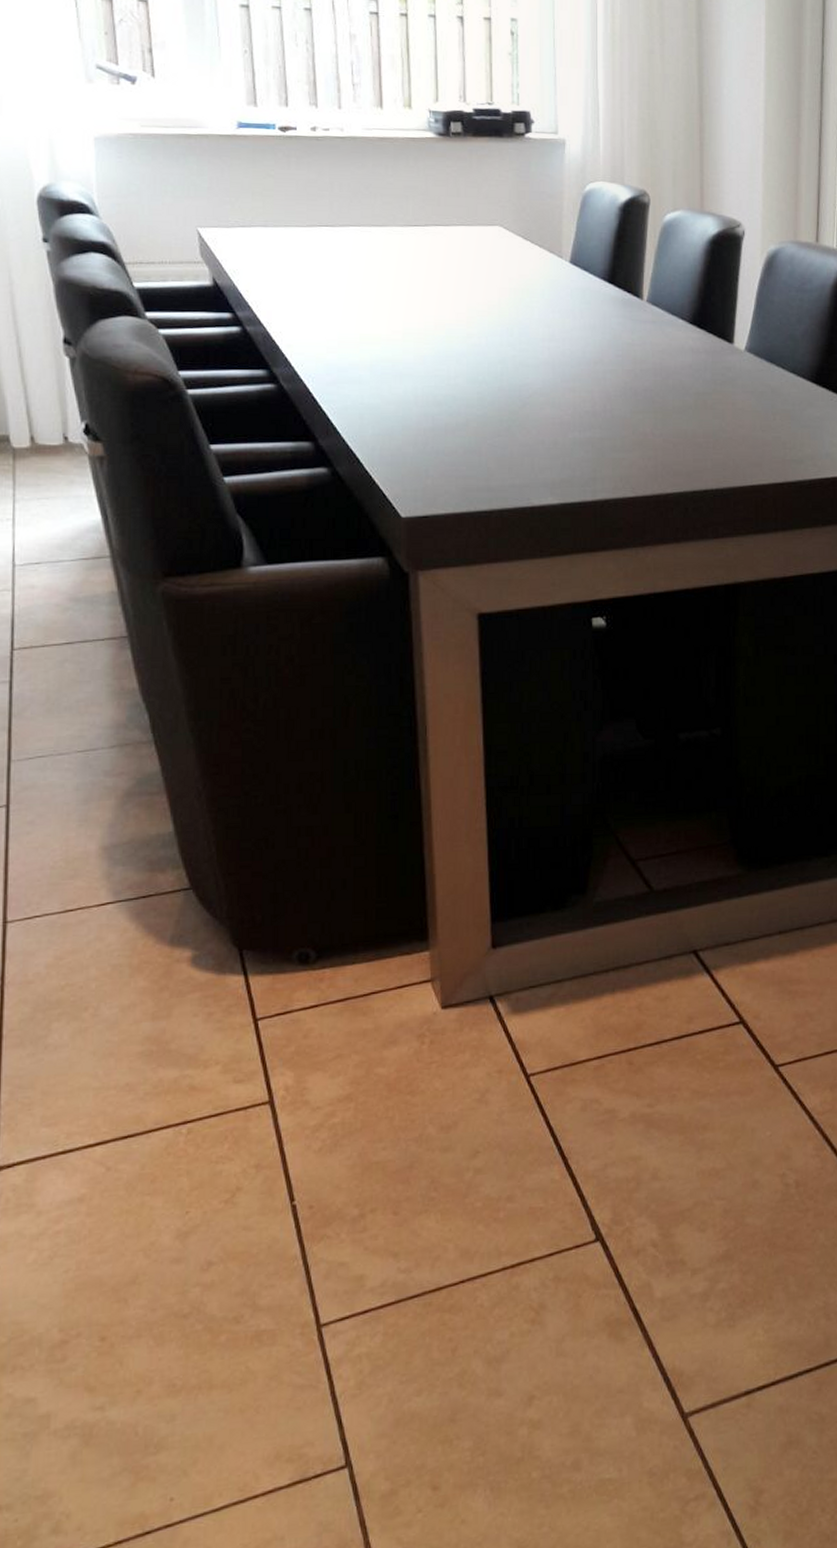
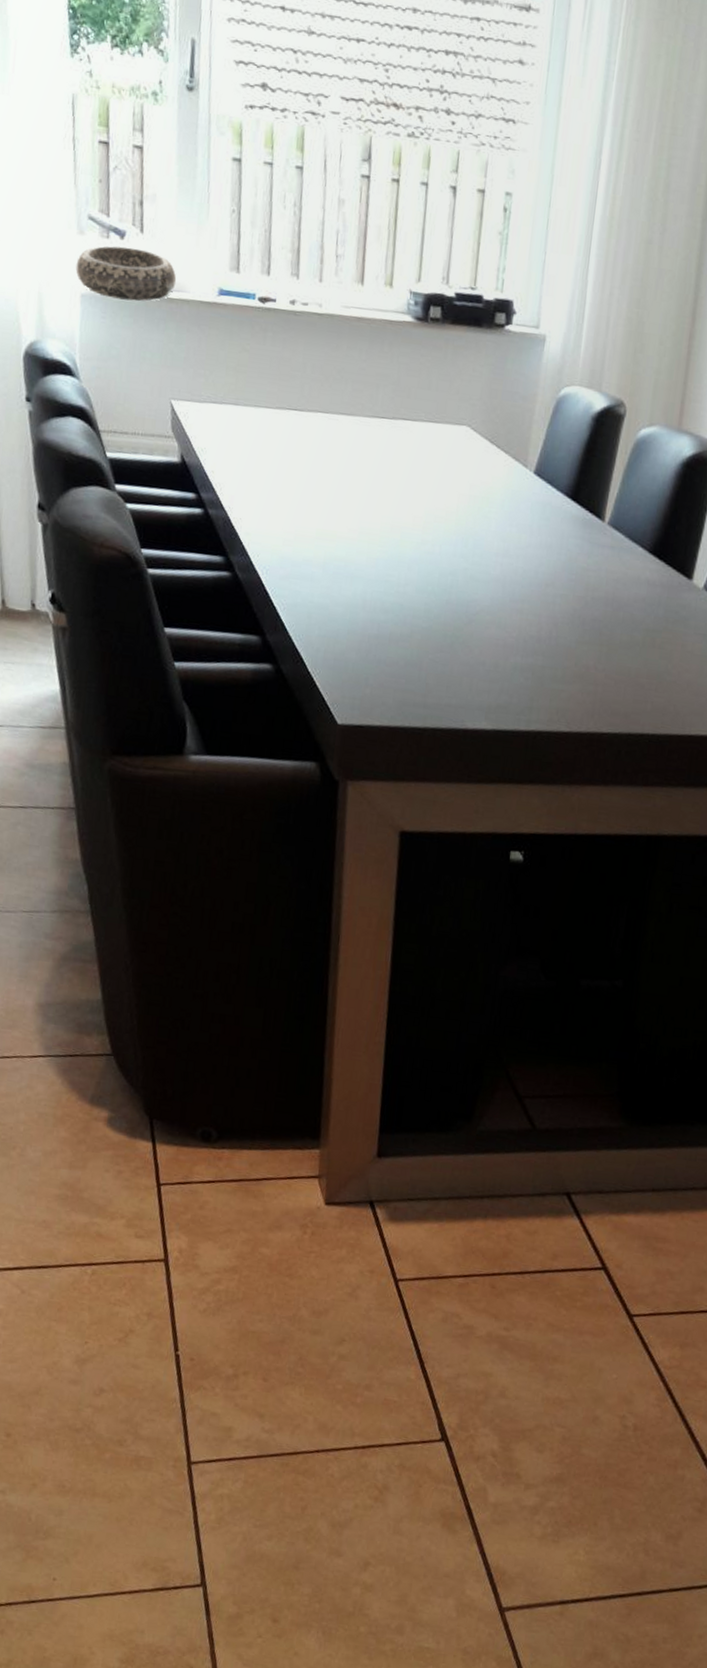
decorative bowl: none [87,91,193,140] -> present [76,246,177,301]

